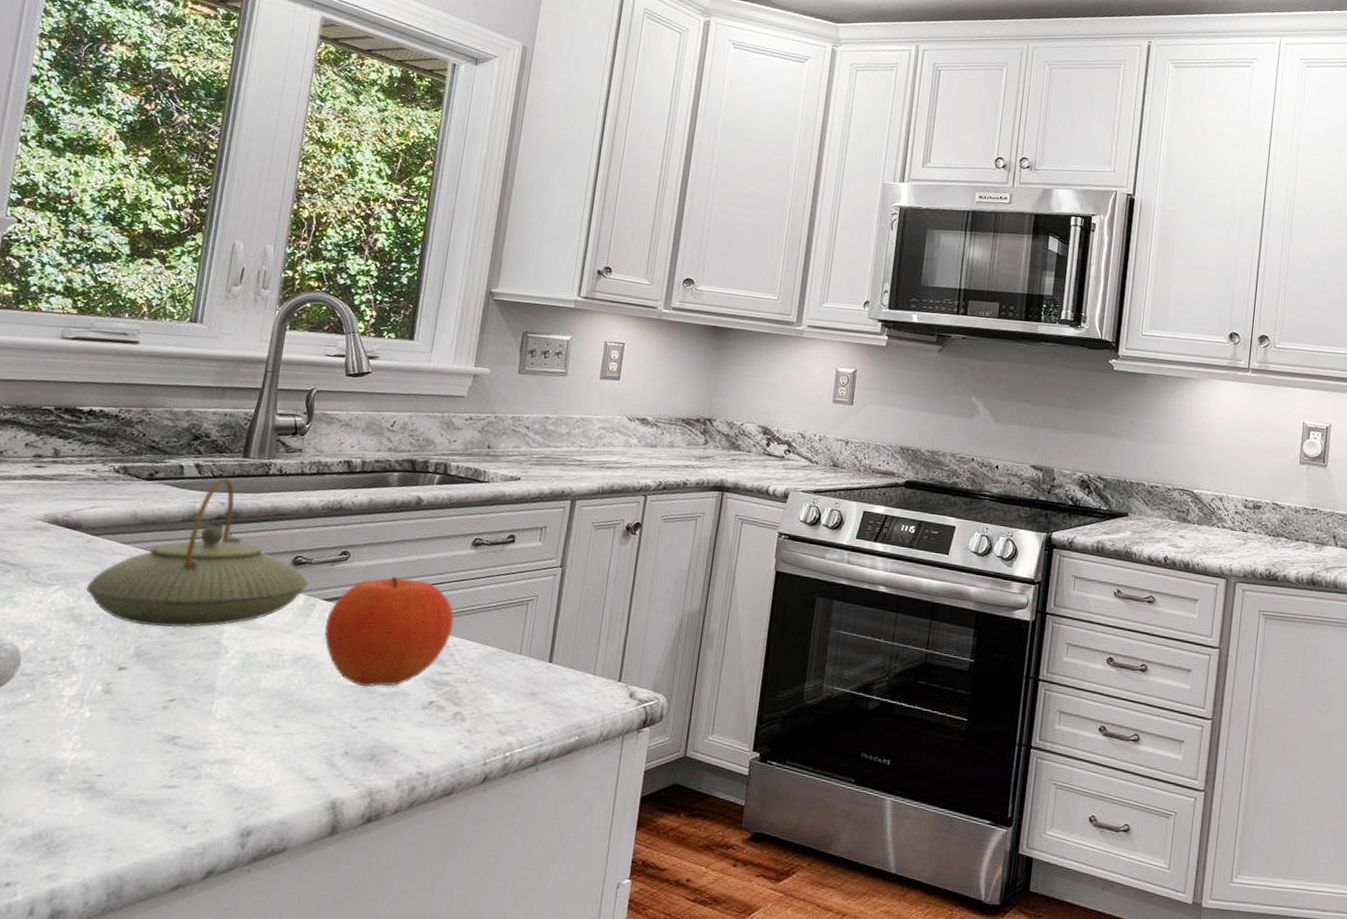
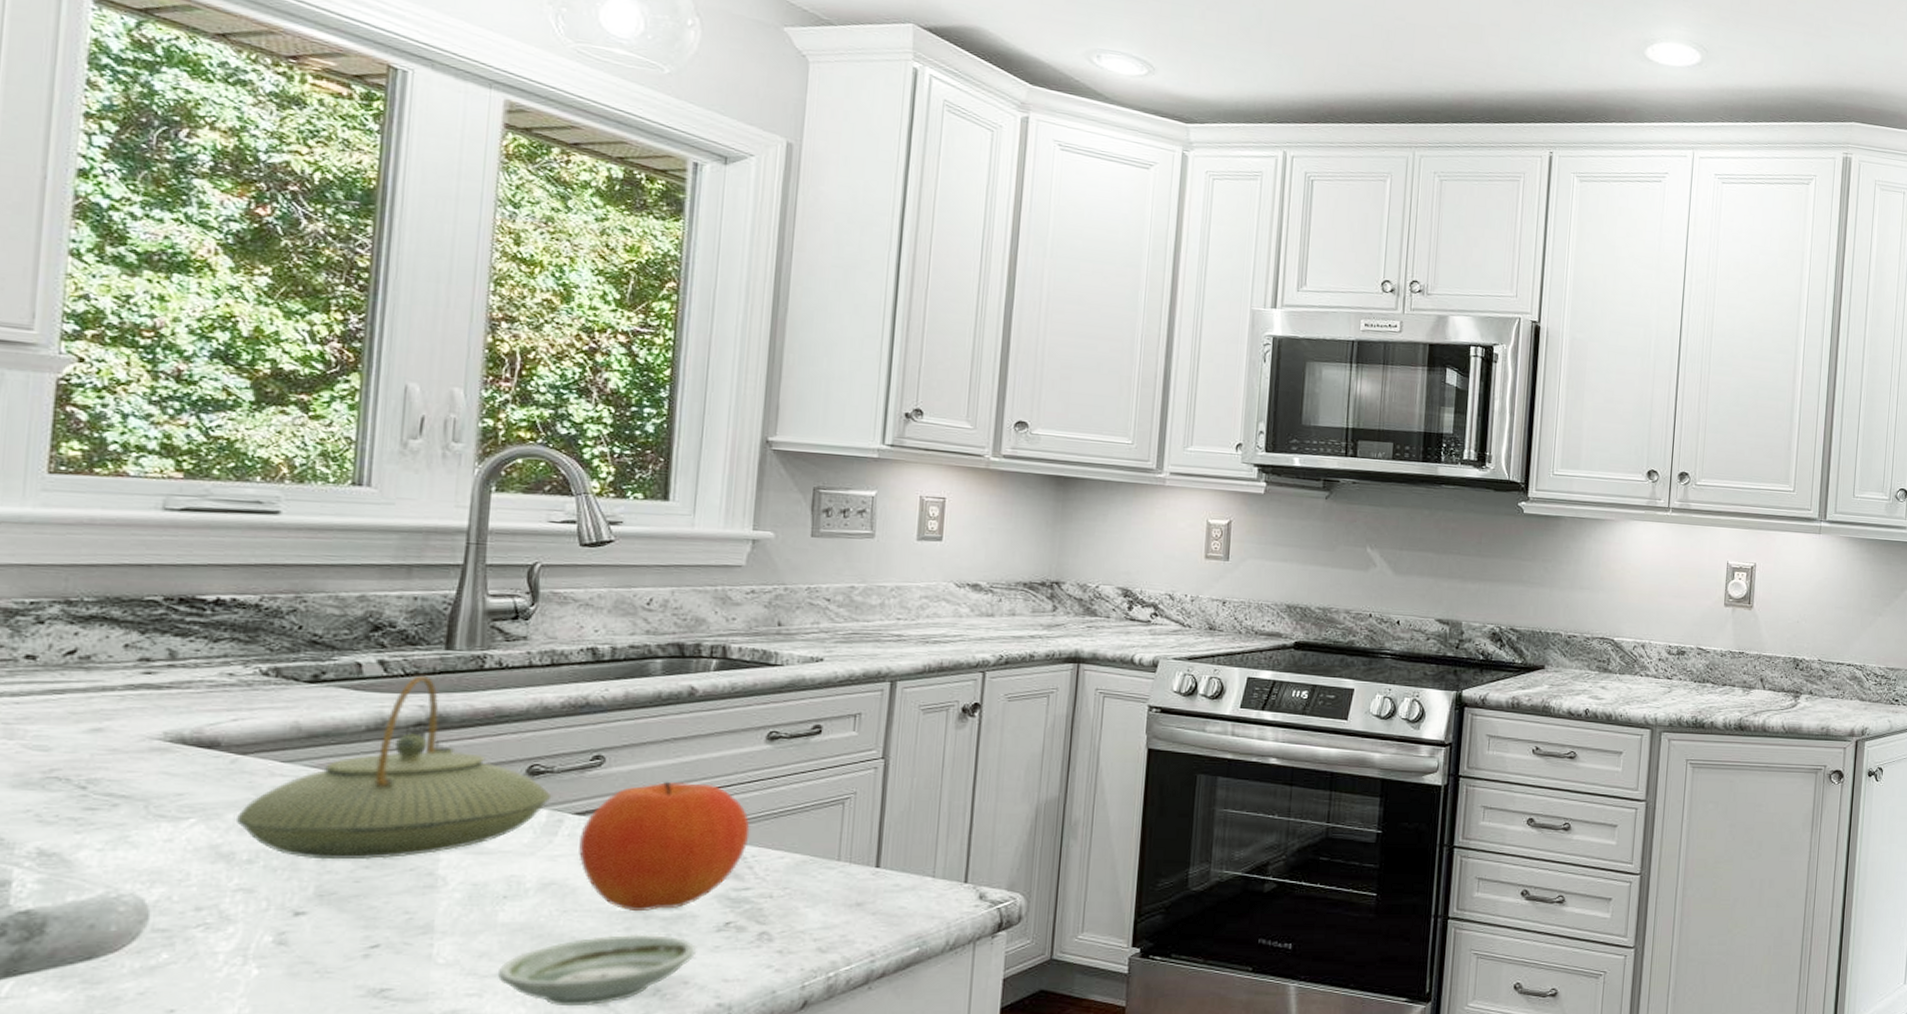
saucer: none [257,705,406,765] -> present [497,934,697,1007]

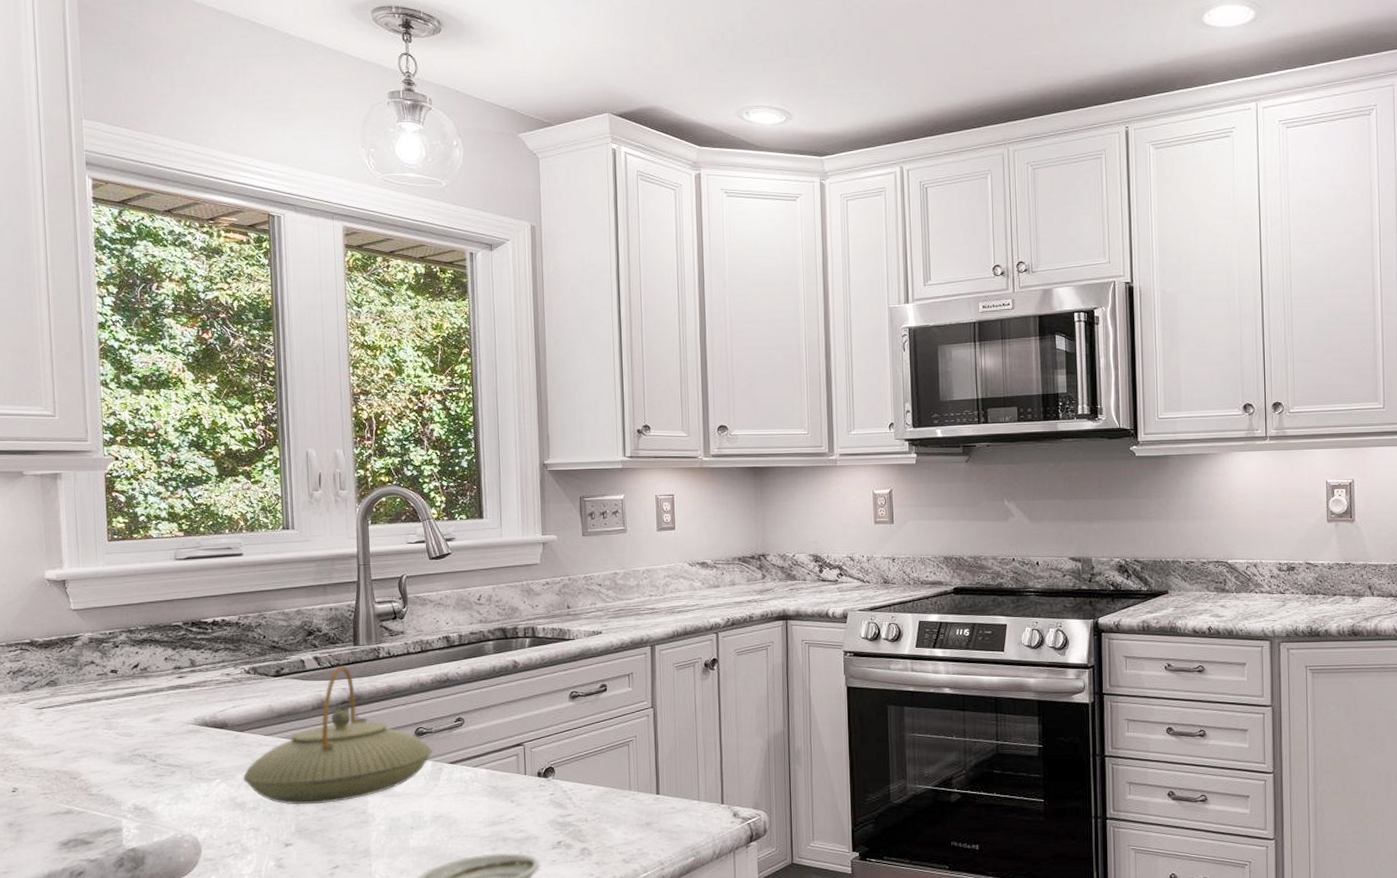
fruit: present [579,781,750,912] -> none [455,734,567,836]

